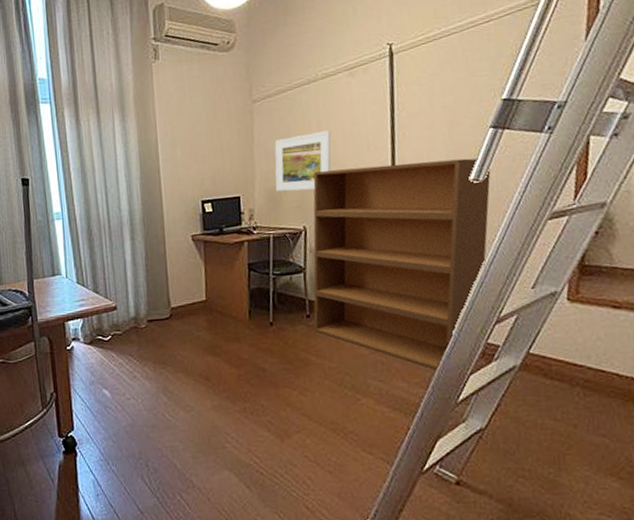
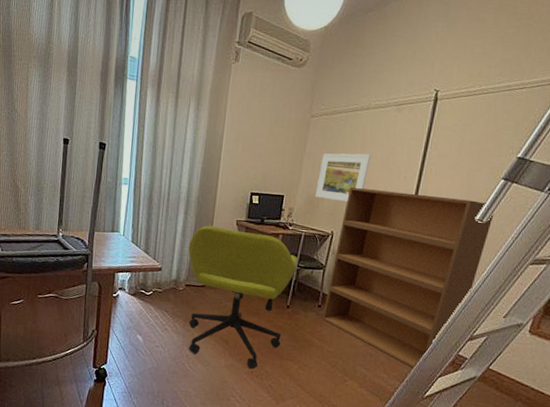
office chair: none [142,245,272,406] -> present [188,225,298,369]

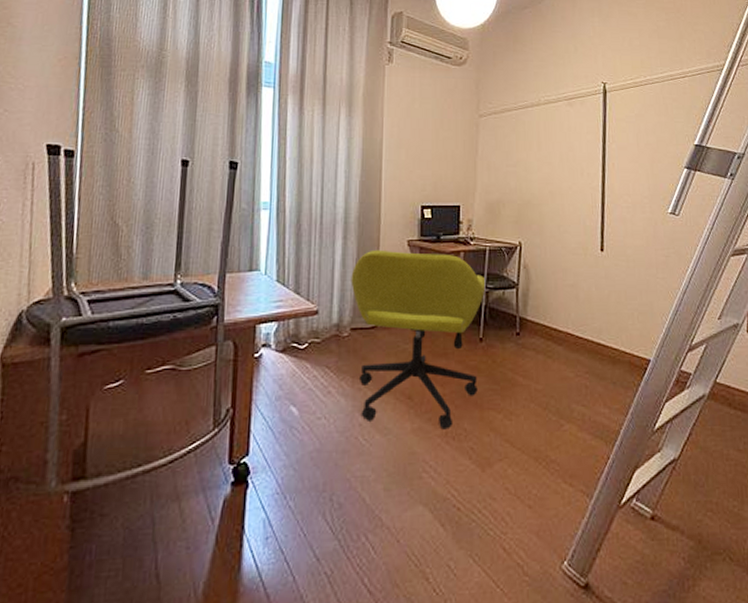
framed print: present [315,153,371,203] -> none [495,151,550,207]
bookshelf: present [322,186,494,370] -> none [523,189,685,398]

